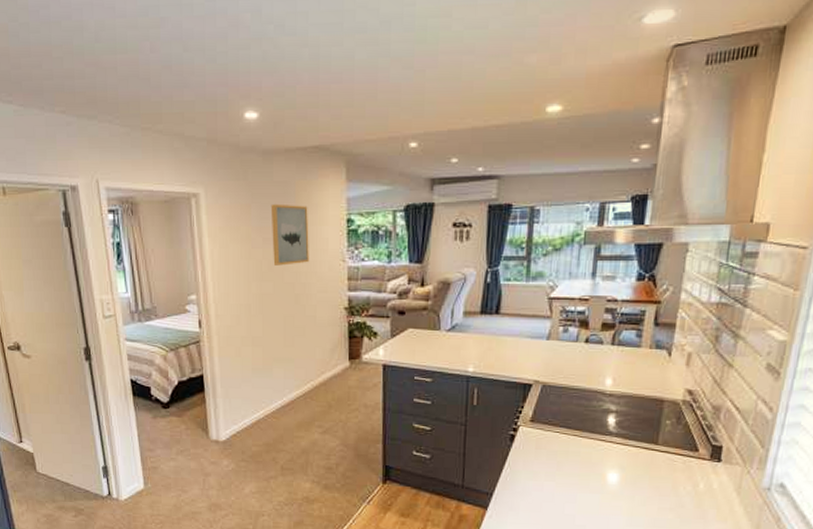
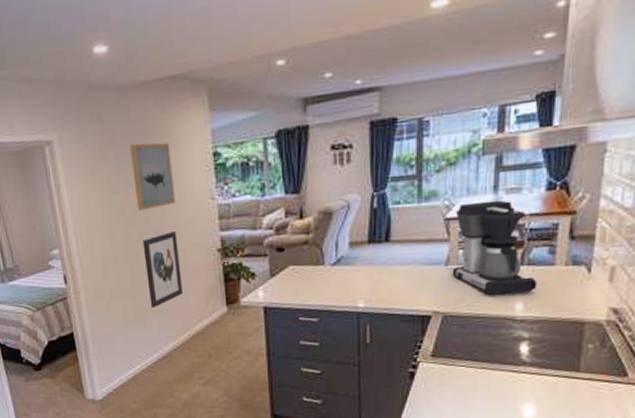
wall art: none [276,288,310,358] -> present [142,231,183,309]
coffee maker: none [552,285,625,370] -> present [452,200,537,295]

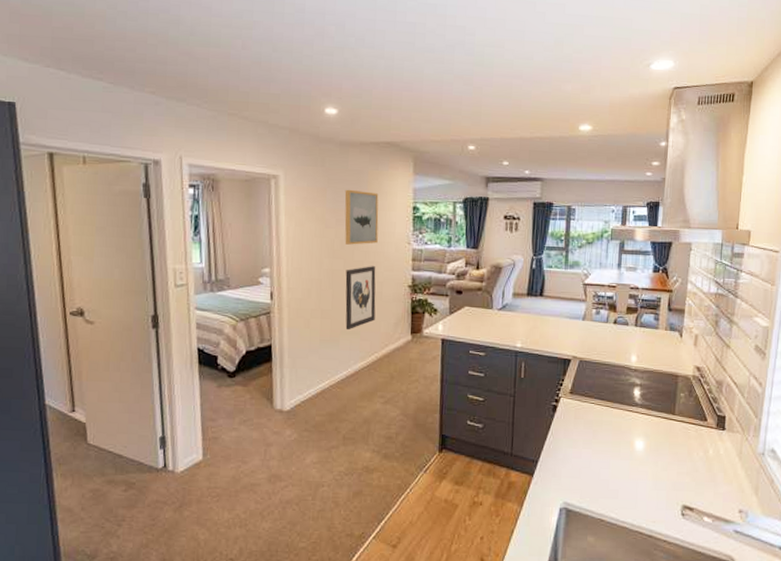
coffee maker: present [452,200,537,295] -> none [587,274,647,348]

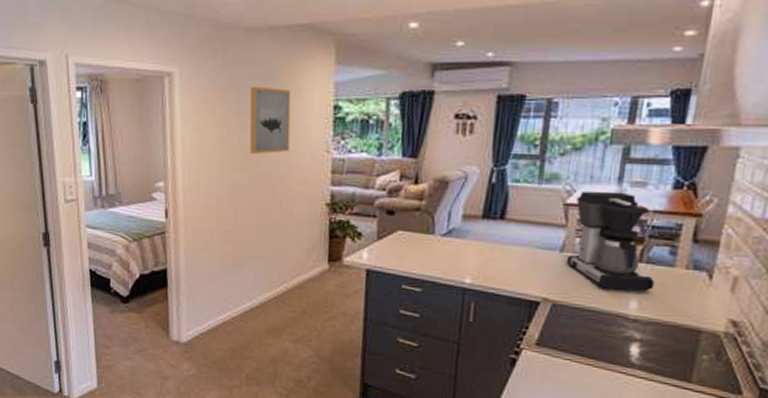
wall art: present [345,266,376,330] -> none [249,179,287,256]
coffee maker: none [587,274,647,348] -> present [566,191,655,292]

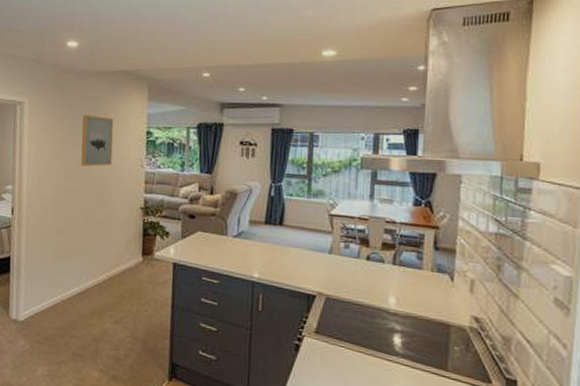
coffee maker: present [566,191,655,292] -> none [334,205,408,290]

